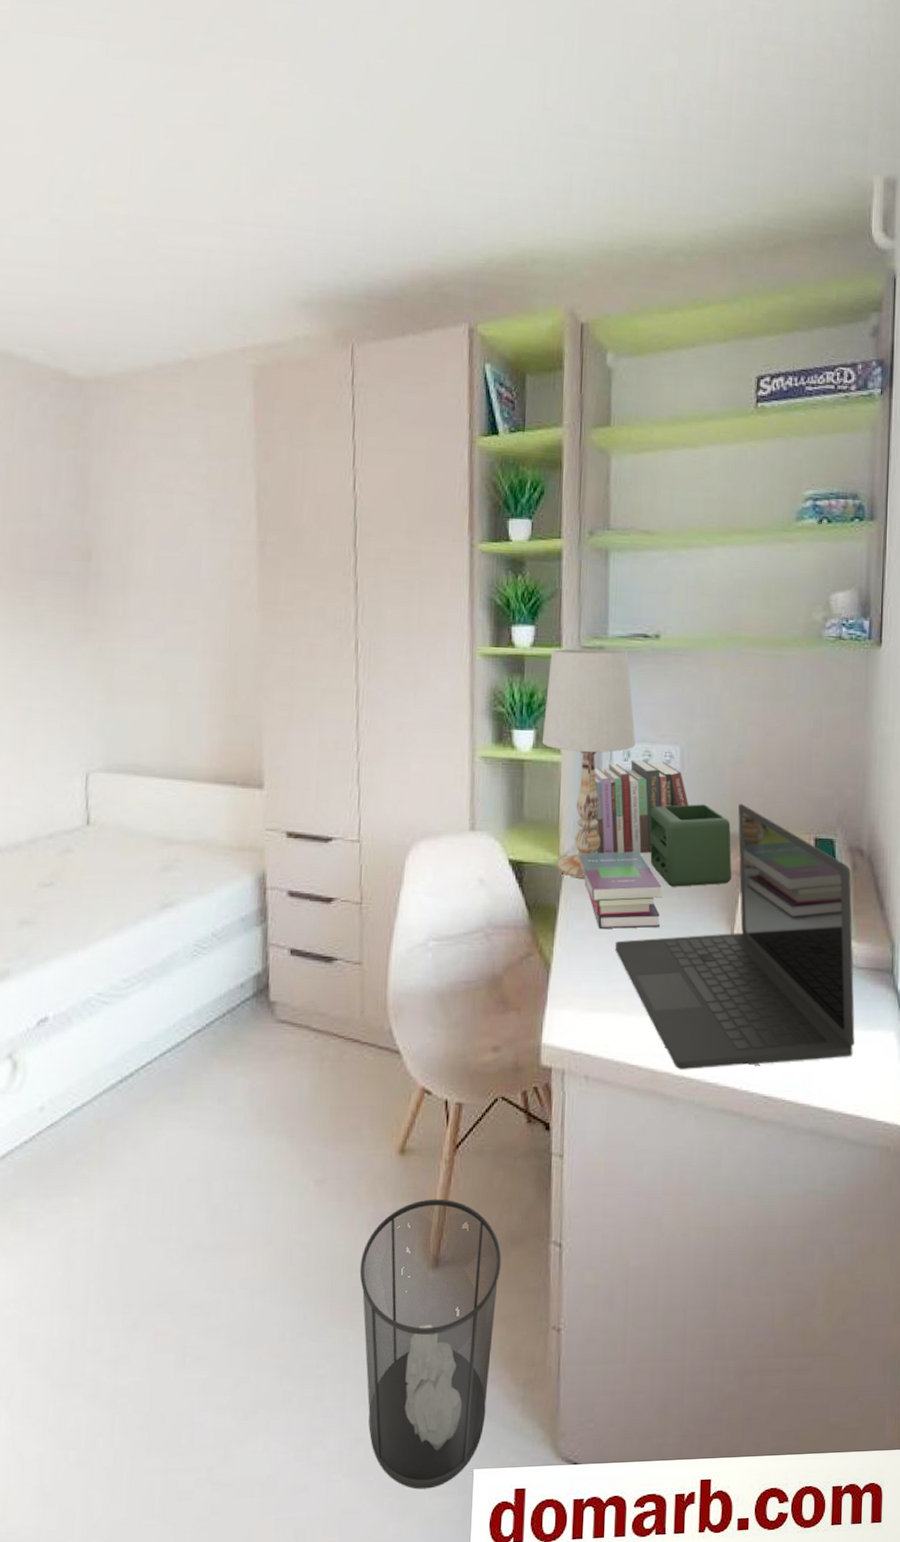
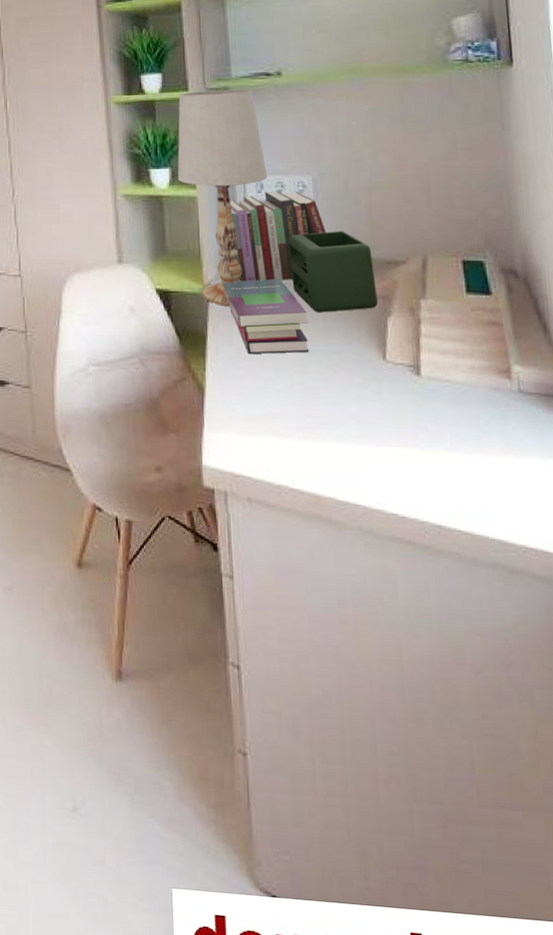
waste bin: present [359,1199,502,1490] -> none [49,612,182,903]
laptop: present [615,803,855,1070] -> none [265,228,532,496]

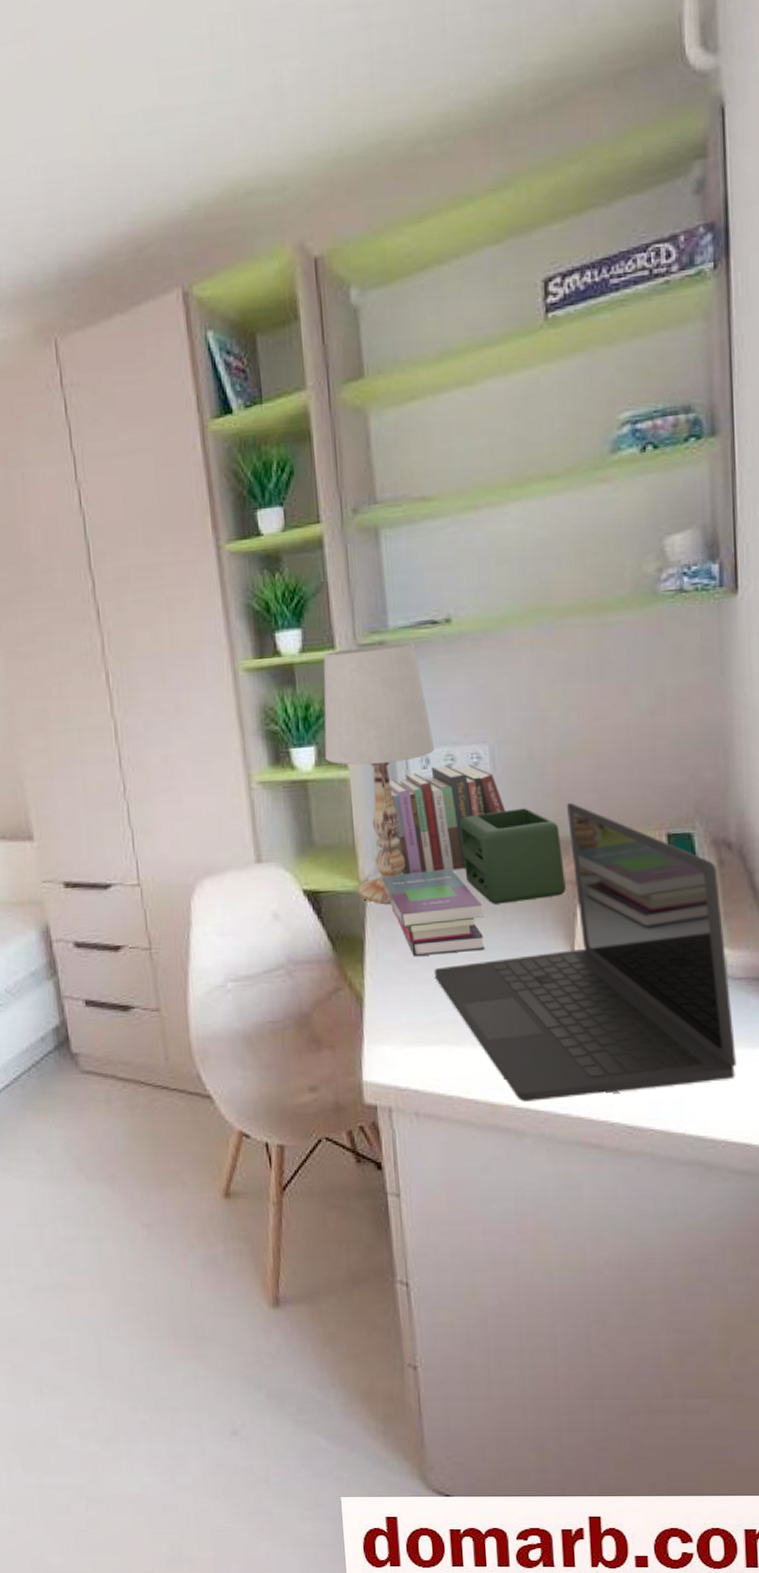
laptop: none [265,228,532,496] -> present [433,802,736,1102]

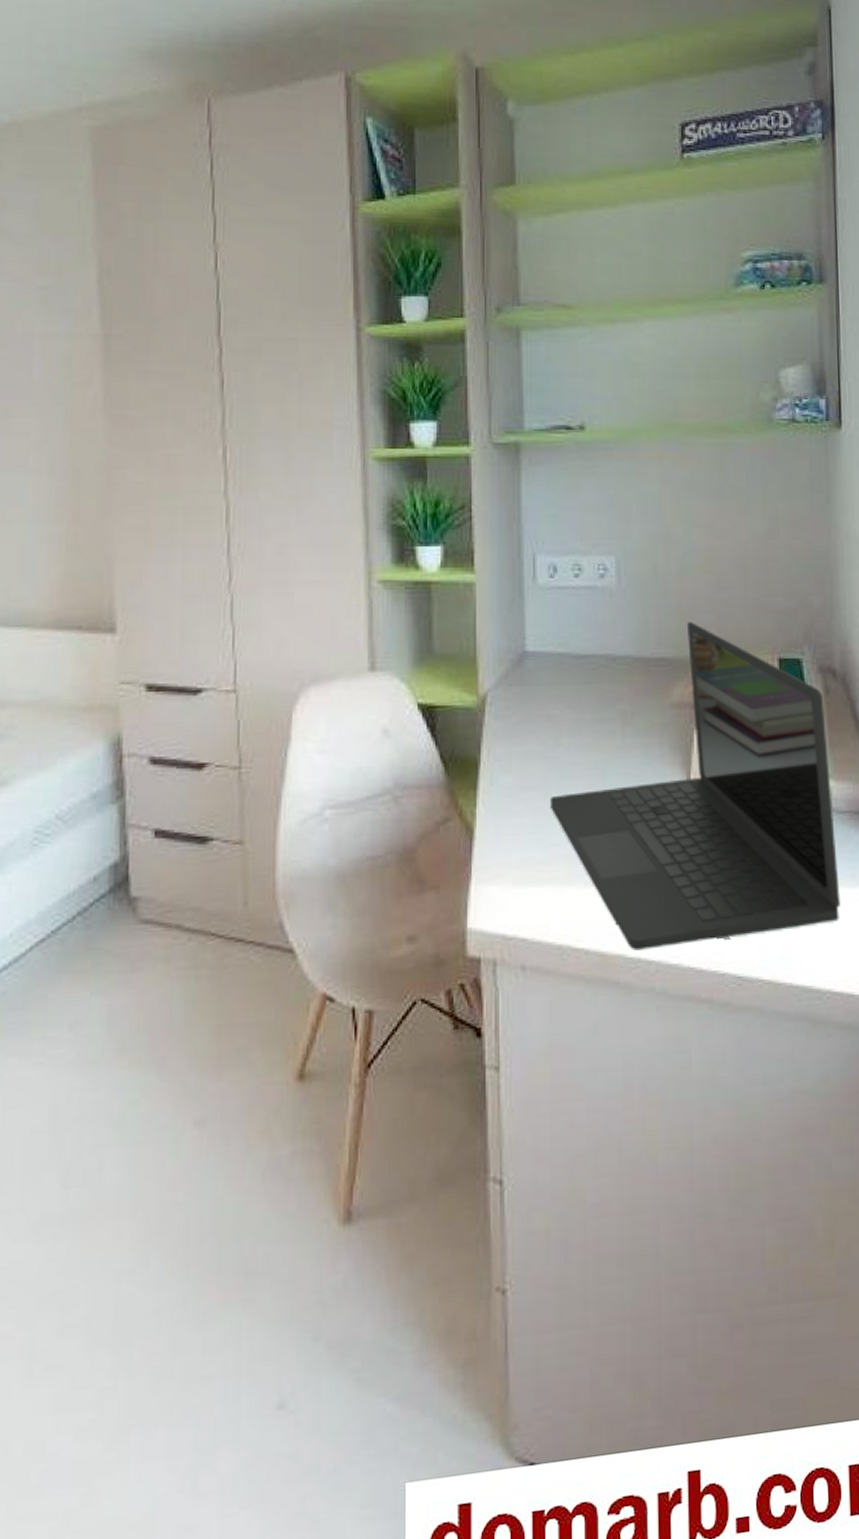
table lamp: present [323,642,434,904] -> none [451,445,562,723]
books: present [381,868,485,956] -> none [501,685,604,782]
books: present [389,765,505,875] -> none [516,575,628,691]
desk organizer: present [459,808,566,904] -> none [583,625,684,726]

